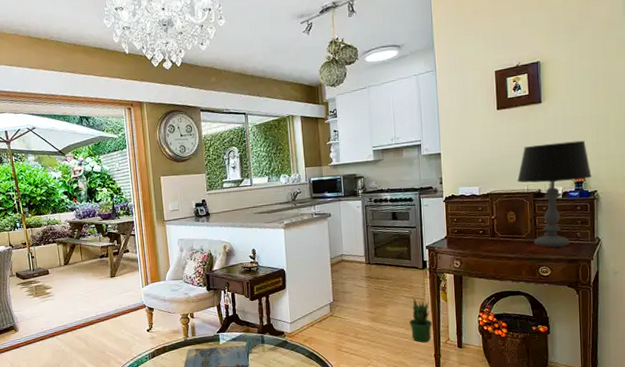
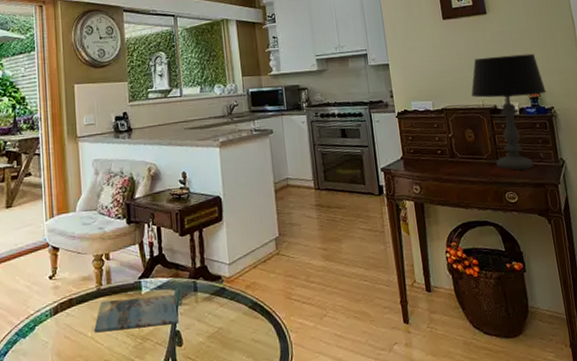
planter: present [409,298,433,342] -> none [368,231,396,286]

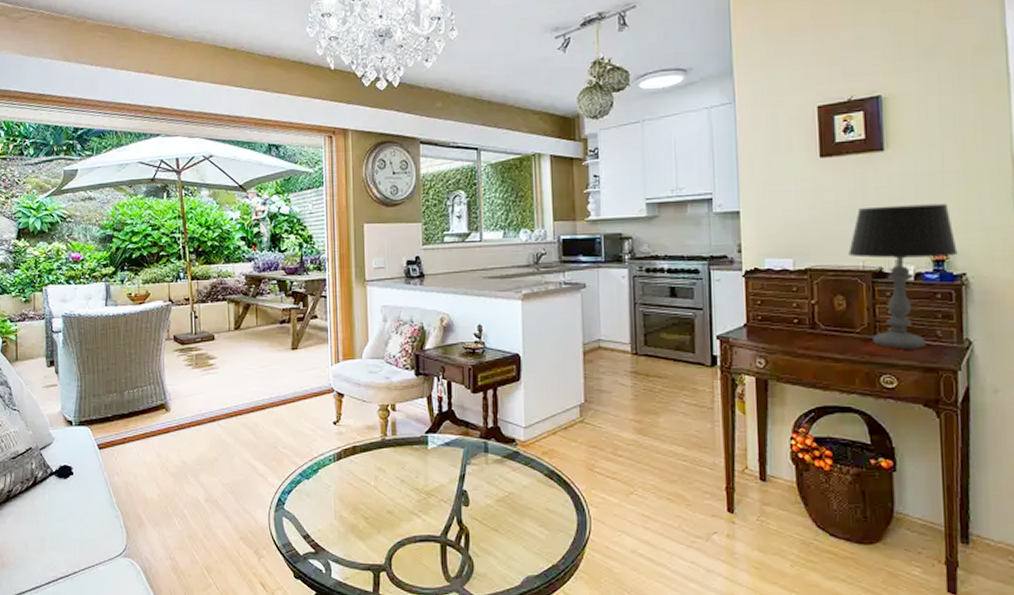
magazine: present [94,294,179,333] -> none [377,453,466,483]

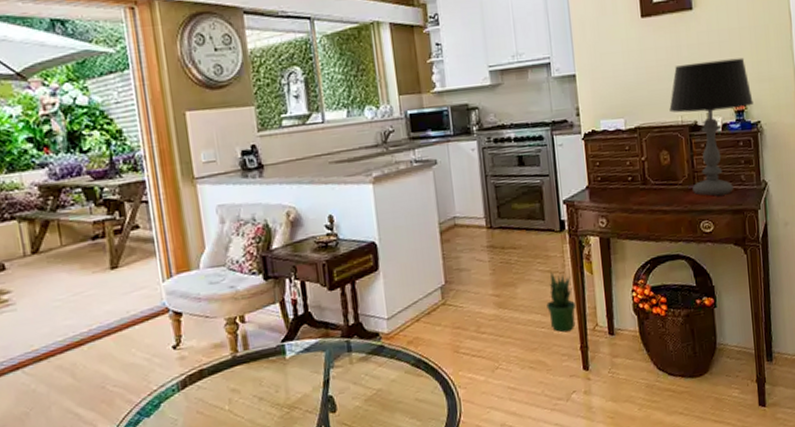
planter: none [690,406,724,468] -> present [546,272,577,332]

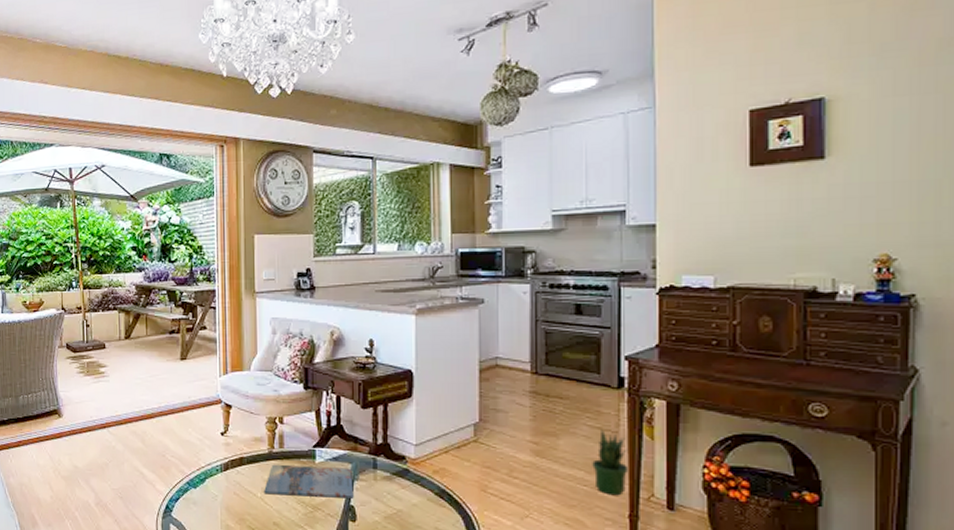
magazine: none [232,356,331,406] -> present [264,465,354,499]
table lamp: present [669,57,753,197] -> none [778,217,907,377]

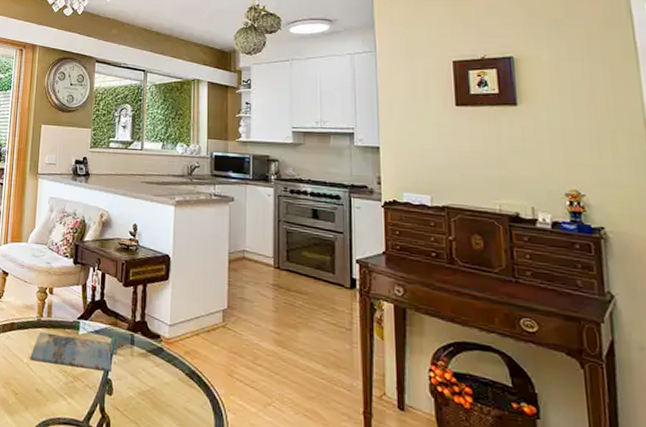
planter: present [592,429,629,495] -> none [329,326,362,391]

